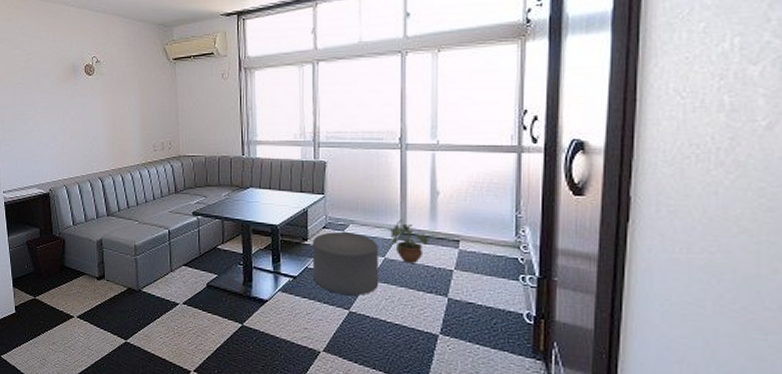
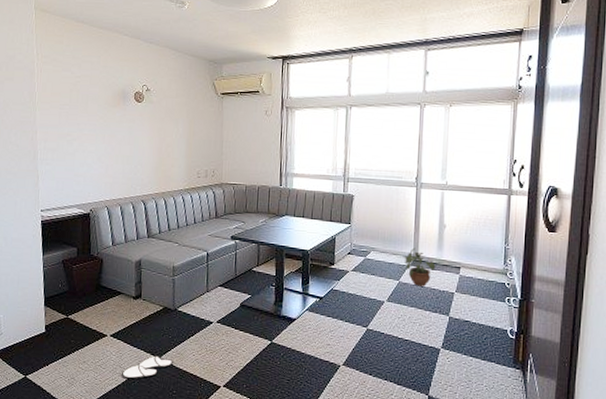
slippers: none [91,338,141,362] -> present [122,355,173,380]
pouf: present [312,232,379,296] -> none [337,258,394,315]

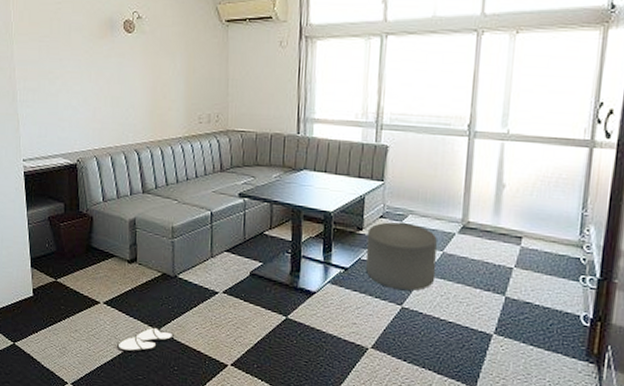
pouf: none [337,258,394,315] -> present [366,222,437,291]
potted plant: present [404,247,436,287] -> none [450,211,490,259]

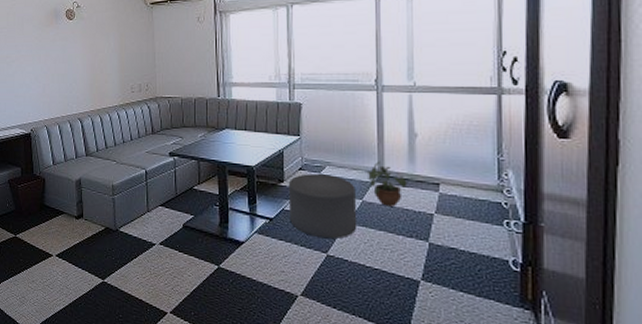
slippers: present [117,327,174,353] -> none [69,277,118,301]
potted plant: none [450,211,490,259] -> present [366,161,407,207]

